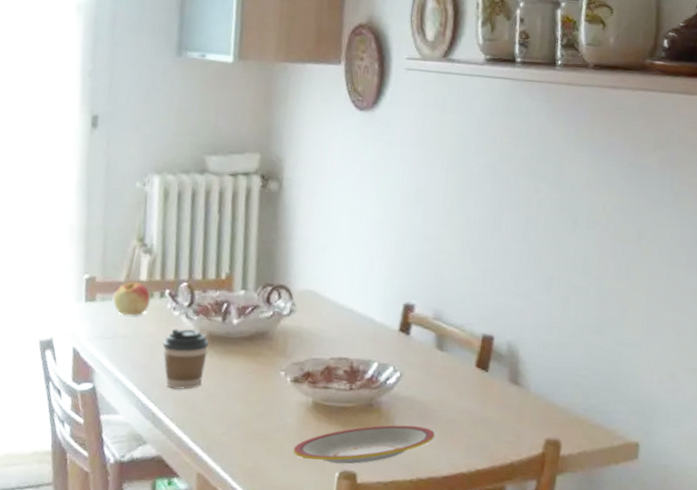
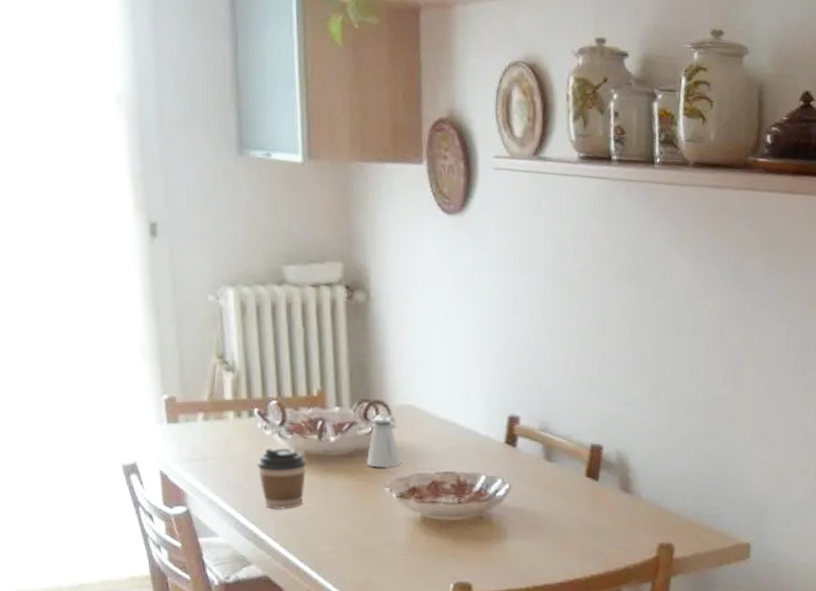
apple: present [113,281,151,316] -> none [198,400,239,437]
saltshaker: none [265,304,298,351] -> present [367,419,401,467]
plate: present [293,425,435,465] -> none [405,536,549,576]

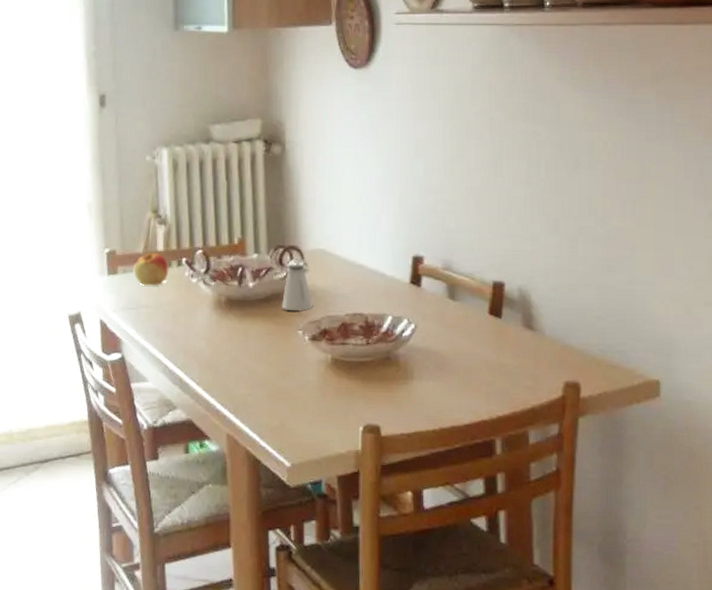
apple: none [198,400,239,437] -> present [134,252,169,286]
coffee cup: present [257,447,307,510] -> none [184,294,228,355]

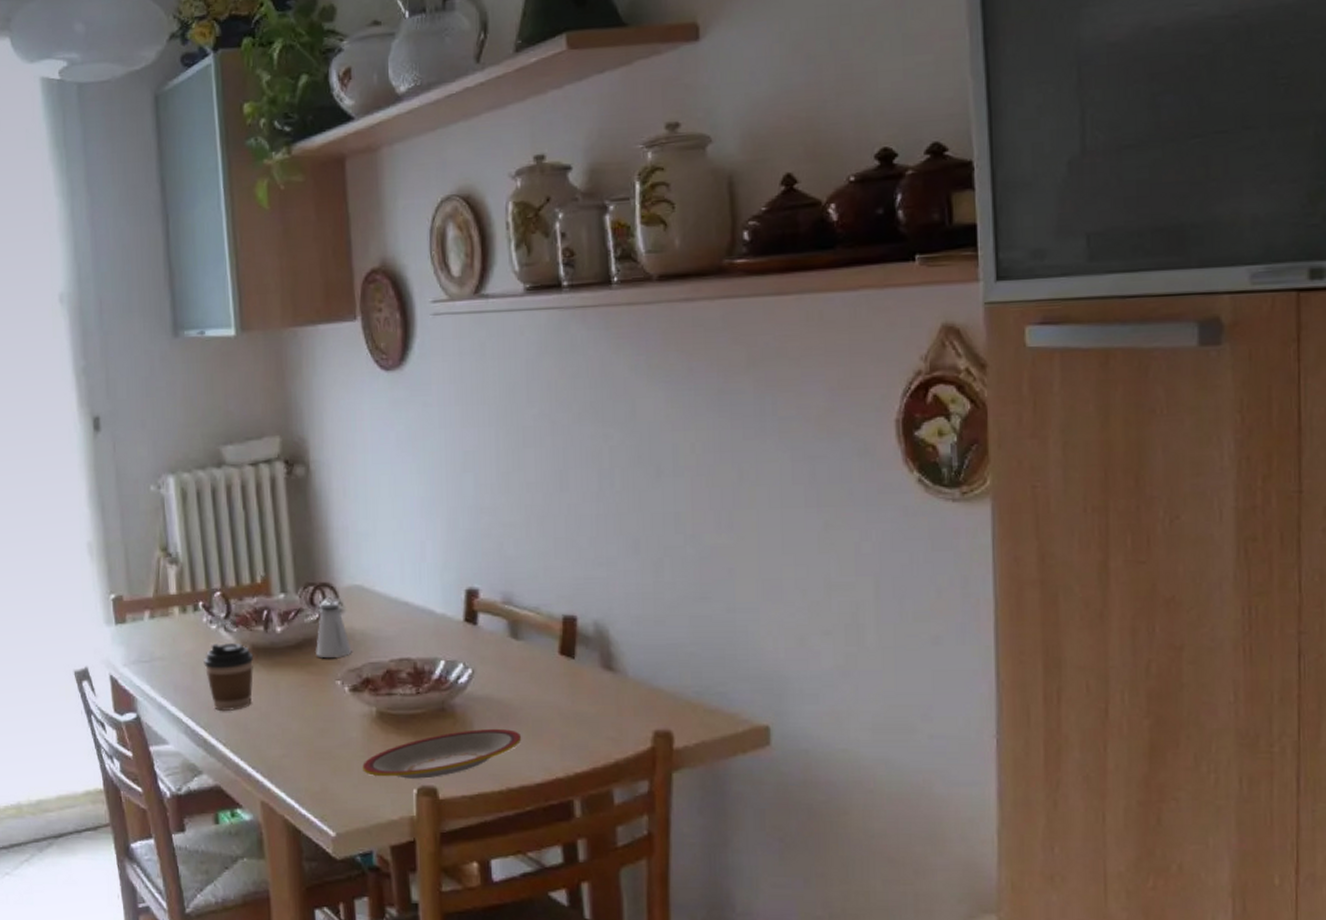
apple: present [134,252,169,286] -> none [144,596,184,635]
coffee cup: none [184,294,228,355] -> present [204,642,254,712]
plate: none [317,376,454,418] -> present [362,729,522,779]

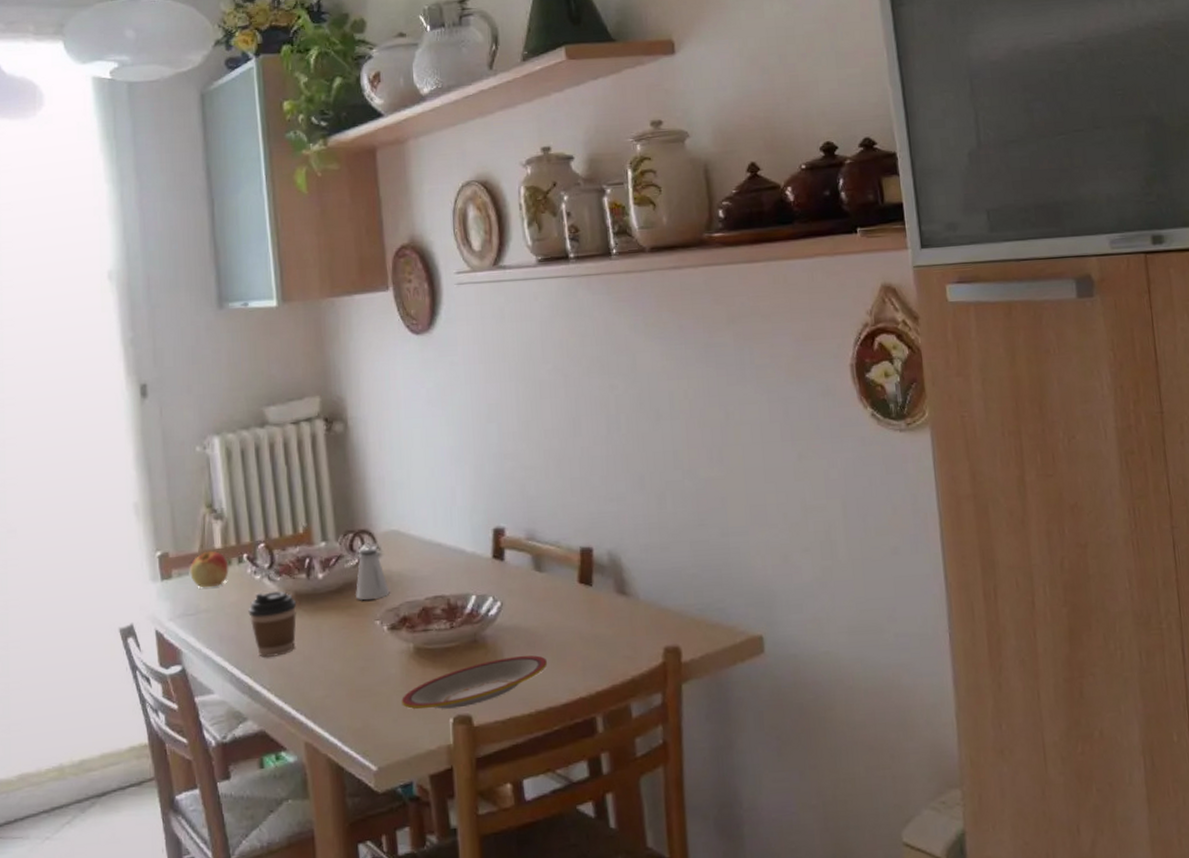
apple: none [144,596,184,635] -> present [190,551,229,588]

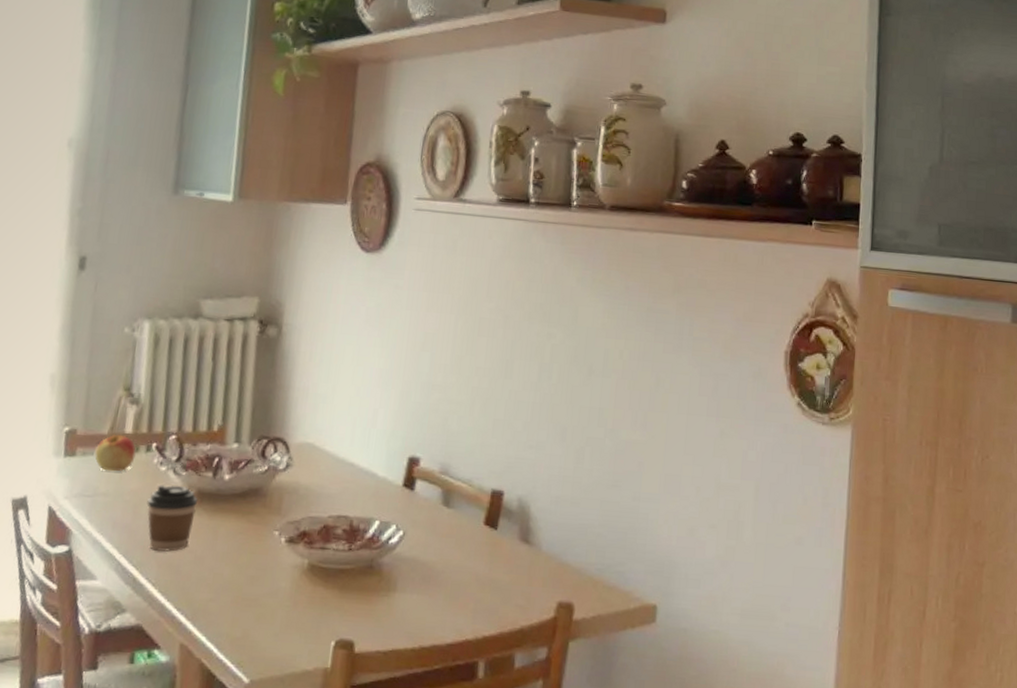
saltshaker: present [356,549,390,600] -> none [259,457,294,509]
plate: present [401,655,548,709] -> none [286,588,440,632]

